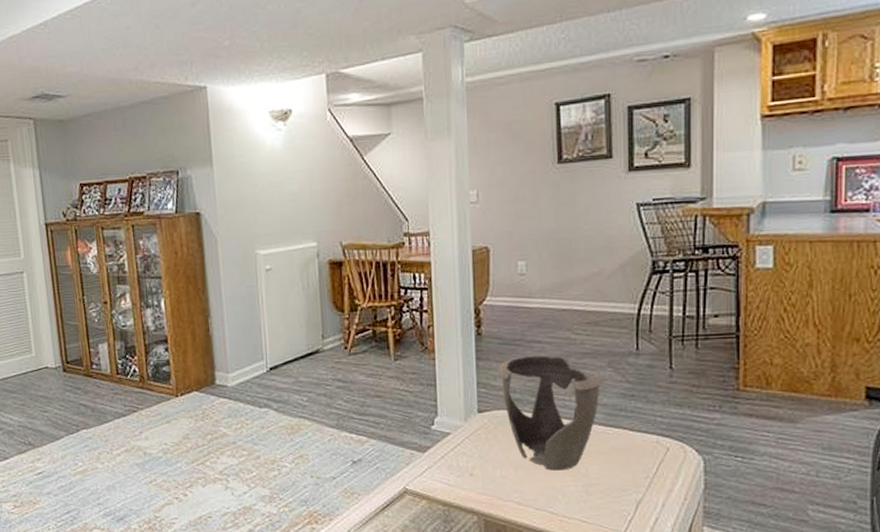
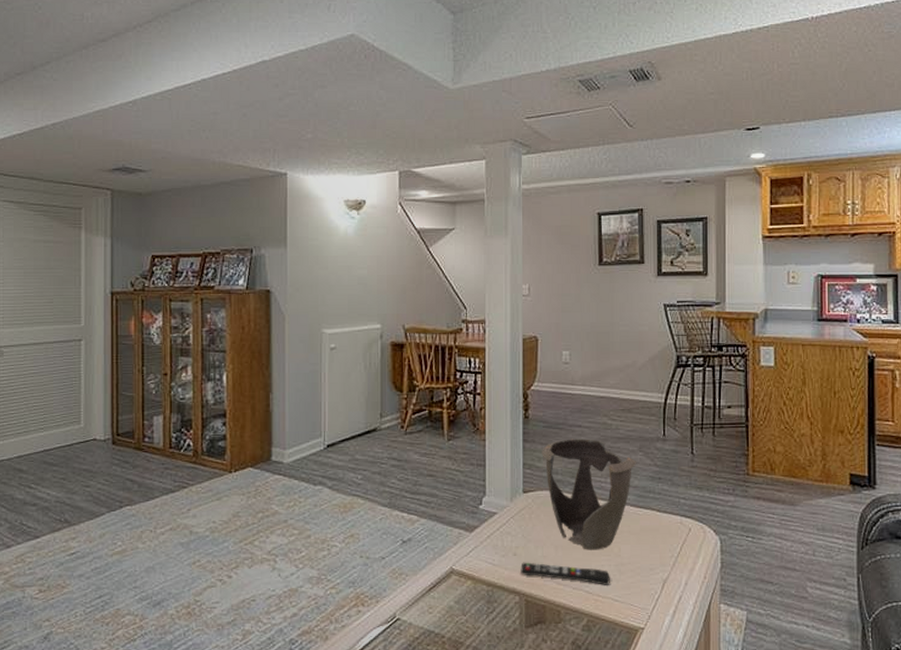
remote control: none [478,482,577,506] -> present [520,562,610,585]

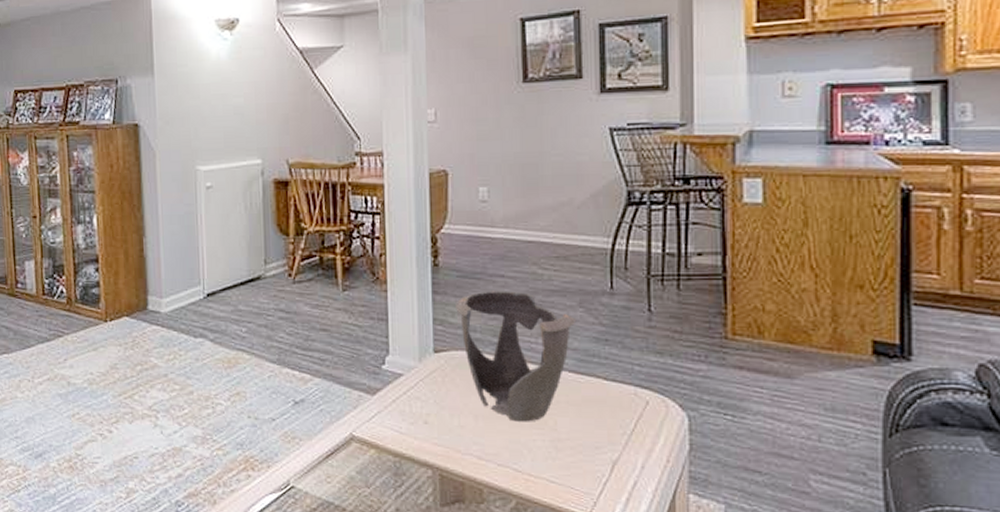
remote control: present [520,562,610,585] -> none [433,431,544,464]

